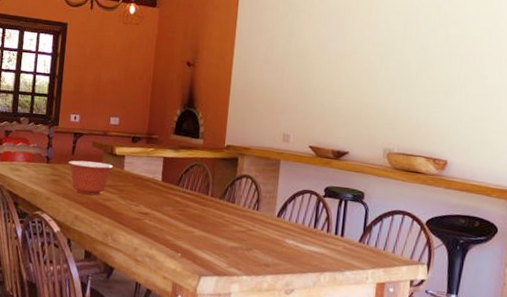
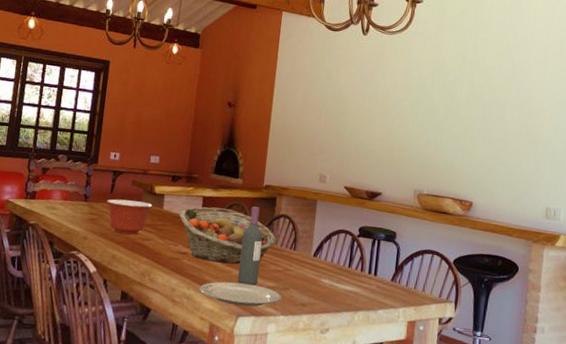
fruit basket: none [140,168,238,224] -> present [179,207,276,264]
plate: none [161,241,246,267] -> present [198,281,283,307]
wine bottle: none [199,167,225,245] -> present [237,206,263,285]

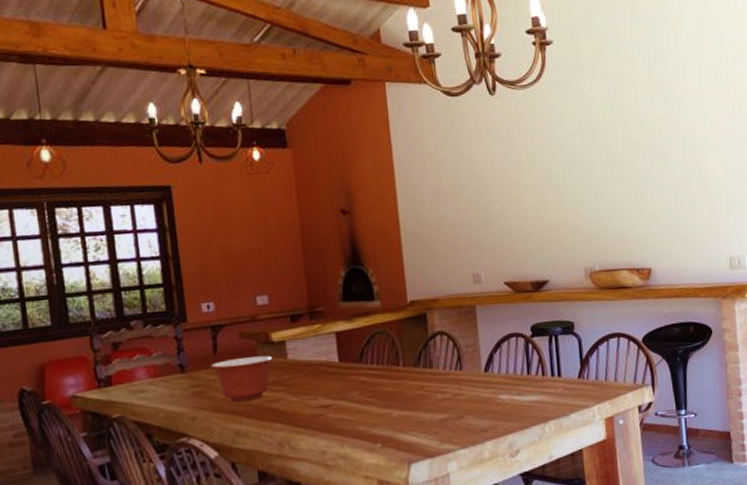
fruit basket: present [179,207,276,264] -> none [310,340,436,408]
plate: present [198,281,283,307] -> none [355,421,459,452]
wine bottle: present [237,206,263,285] -> none [394,329,426,425]

